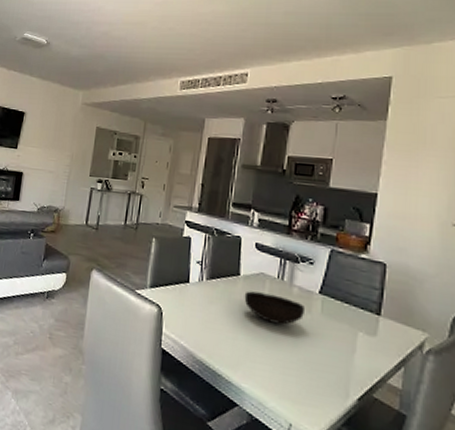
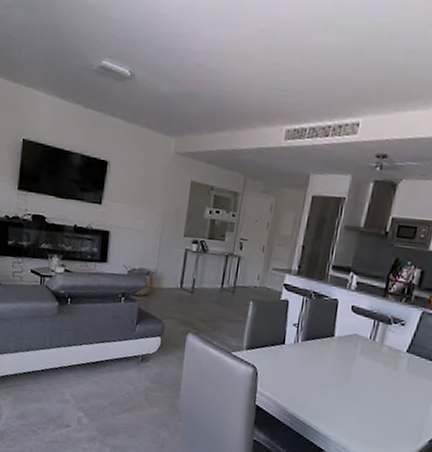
bowl: present [244,291,304,325] -> none [336,351,392,381]

